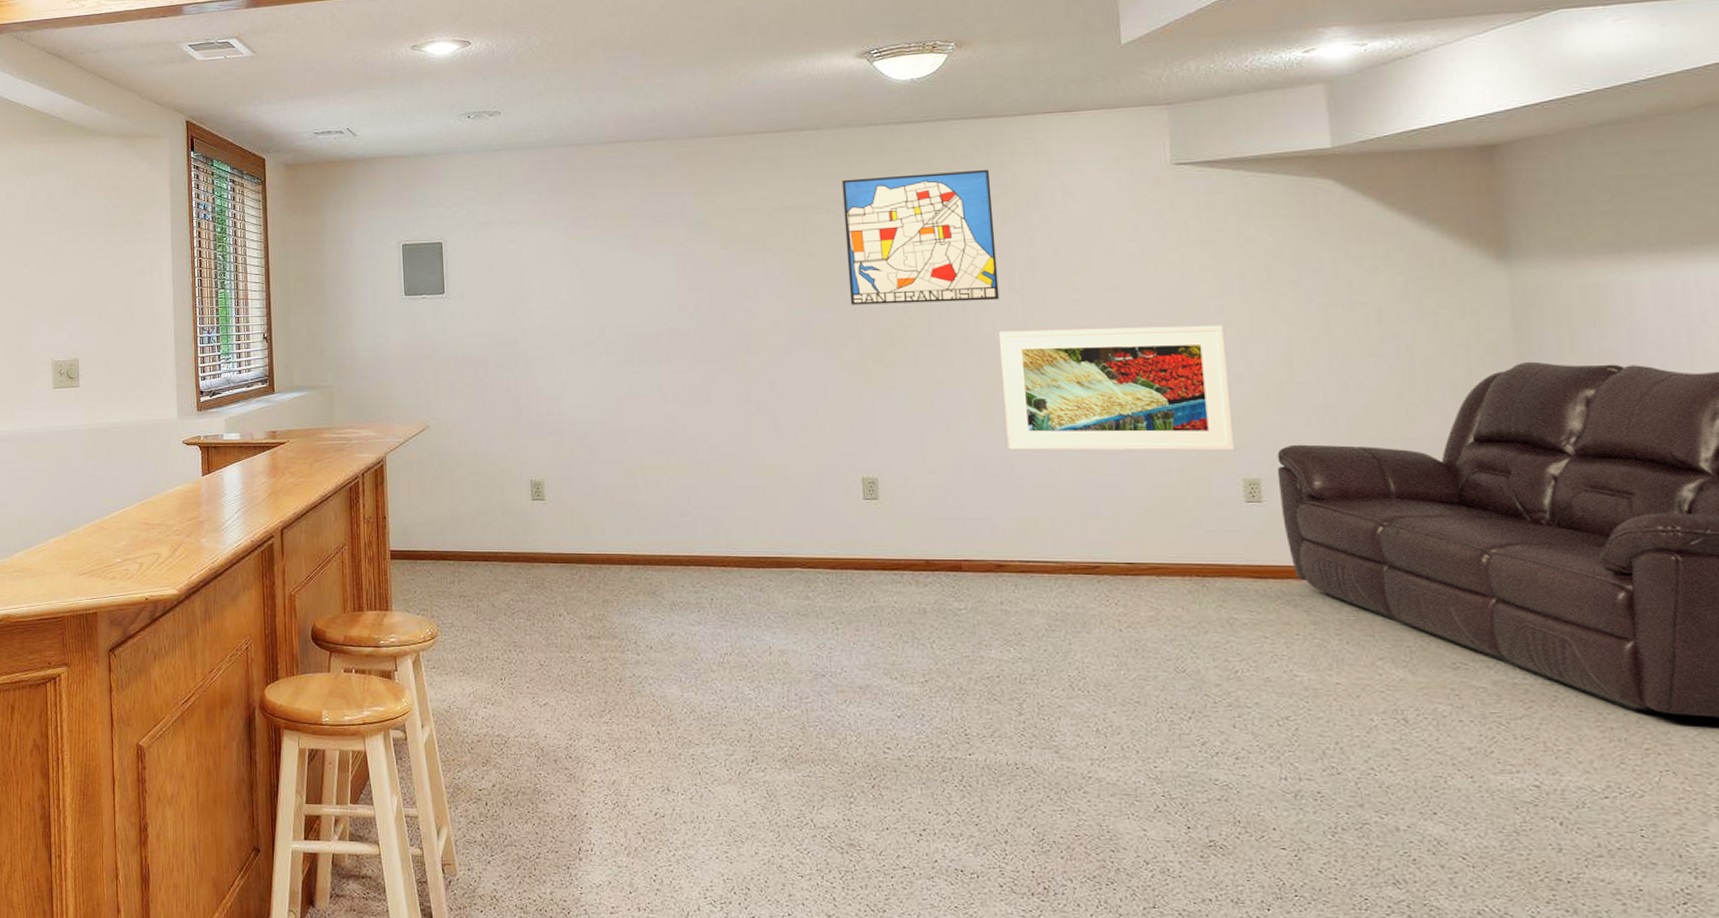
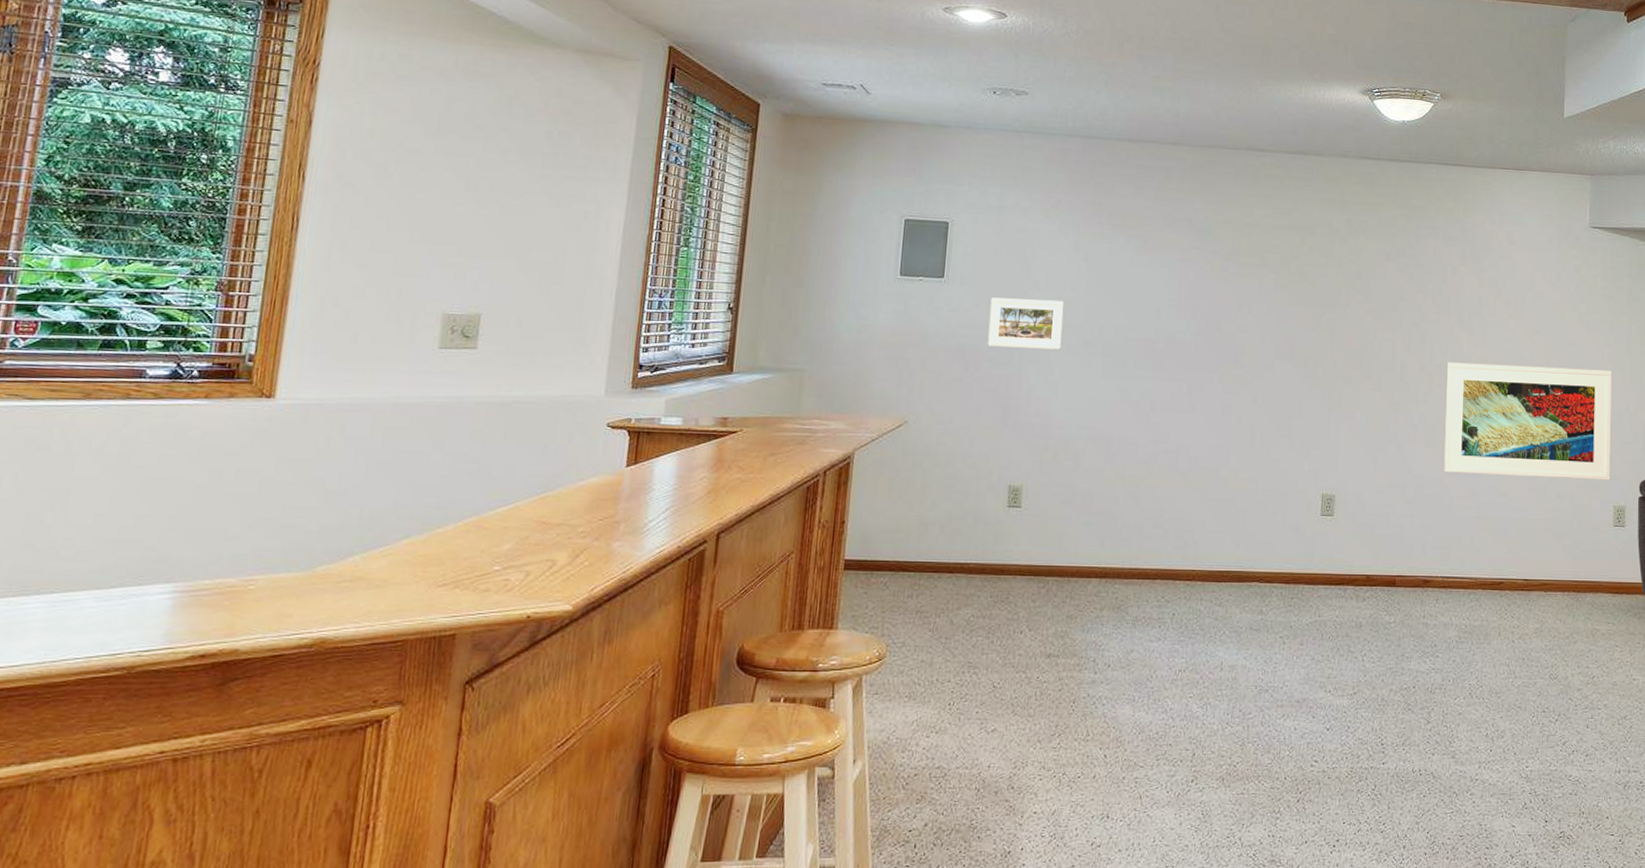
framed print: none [490,304,564,353] -> present [987,297,1065,350]
wall art: present [842,169,1000,305] -> none [1330,206,1456,333]

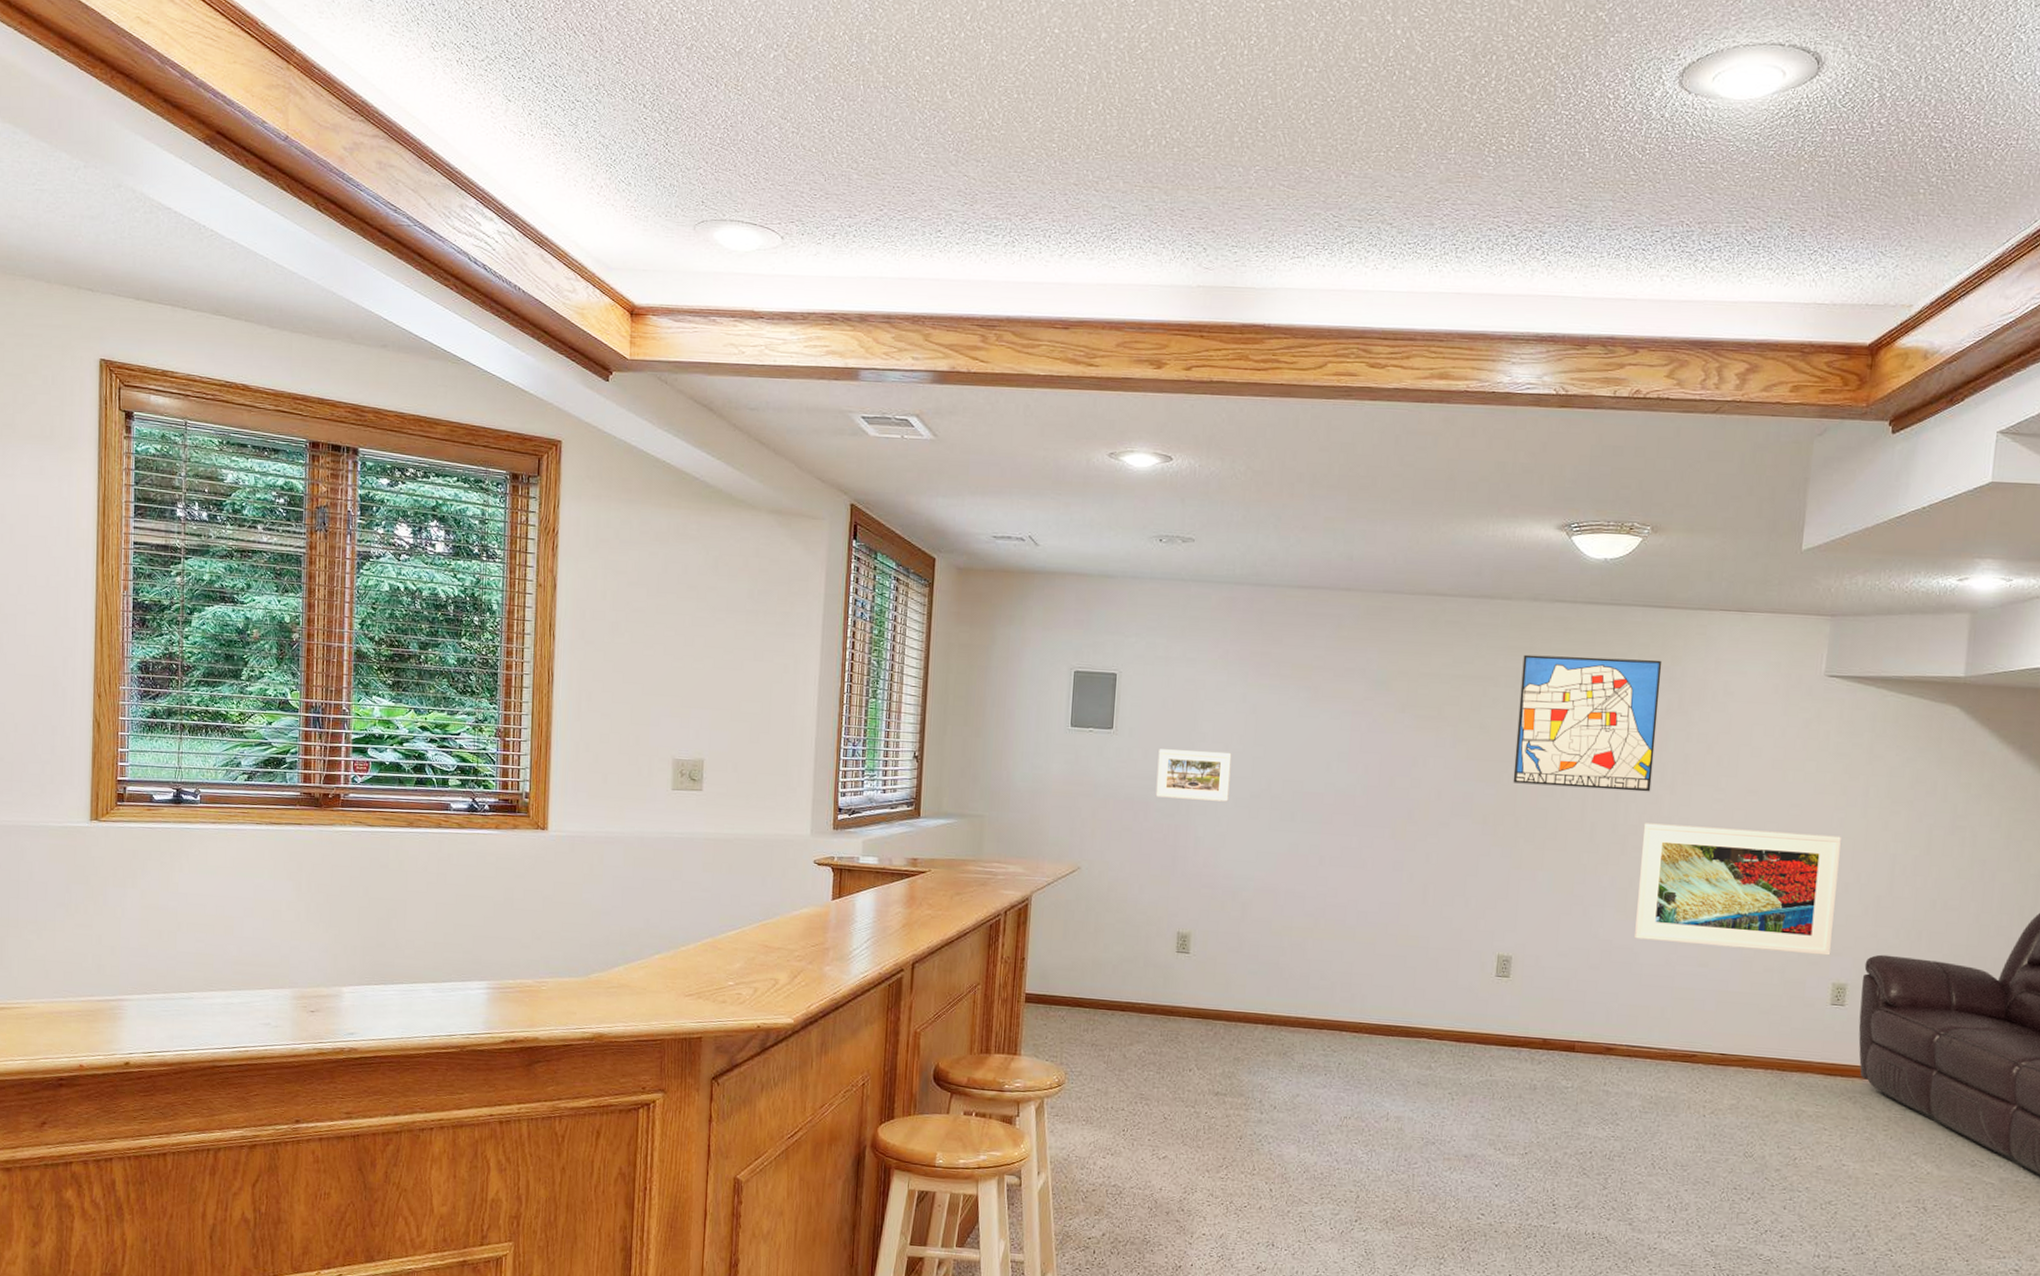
wall art: none [1330,206,1456,333] -> present [1513,654,1662,792]

